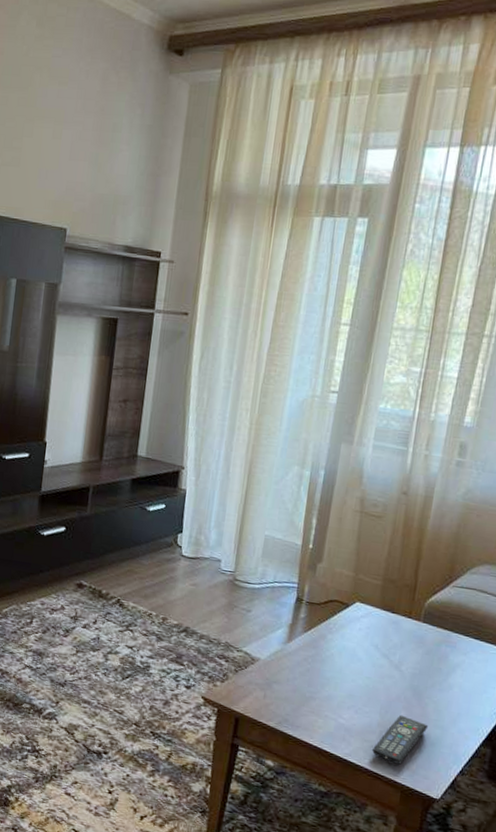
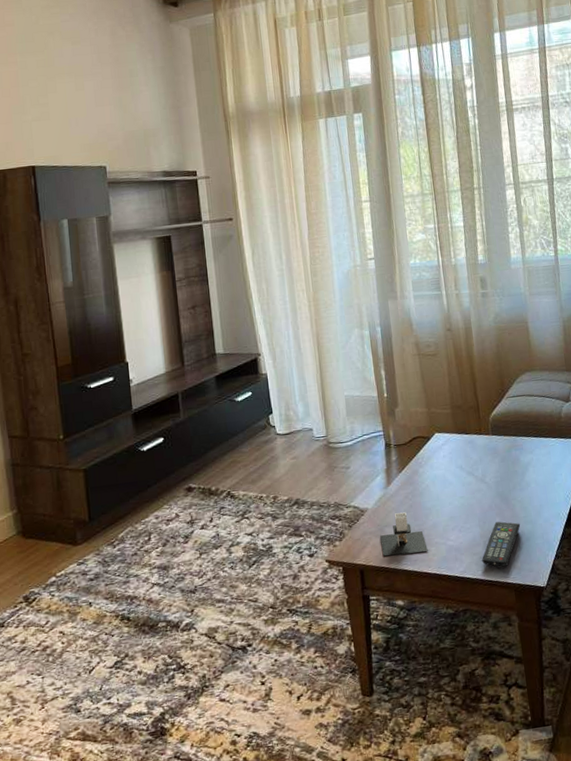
candle: none [264,672,315,722] -> present [380,512,428,556]

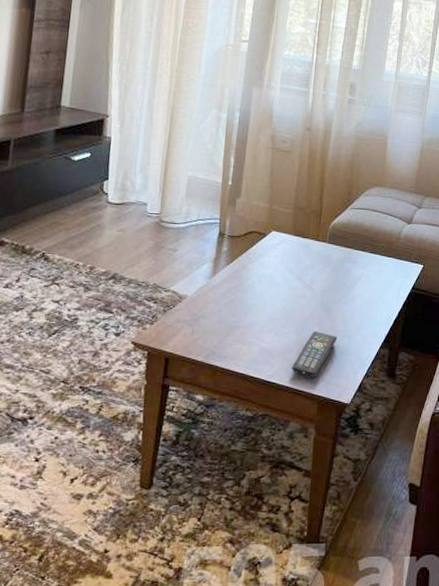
candle: present [380,512,428,556] -> none [192,305,240,350]

